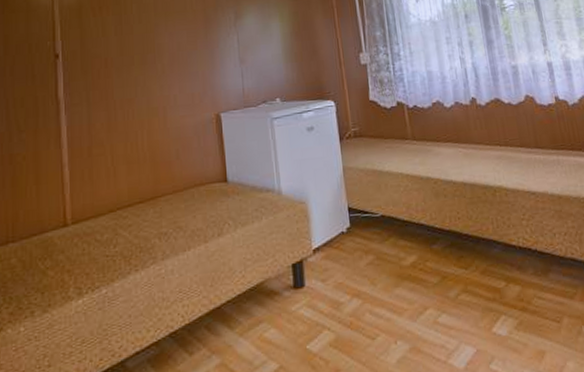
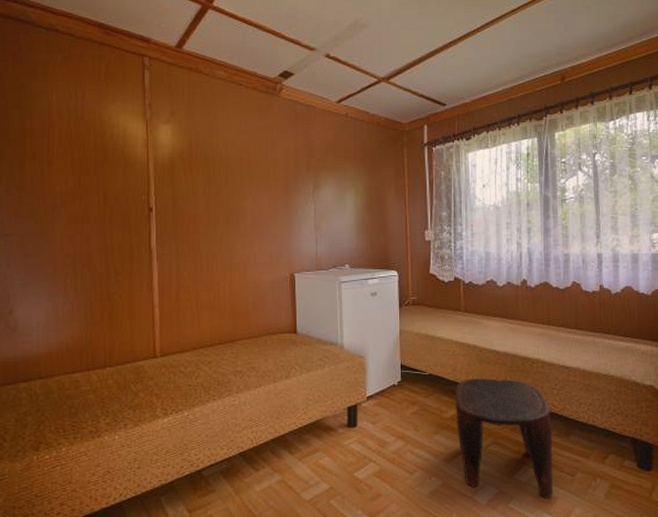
stool: none [412,213,540,354] -> present [454,378,554,499]

